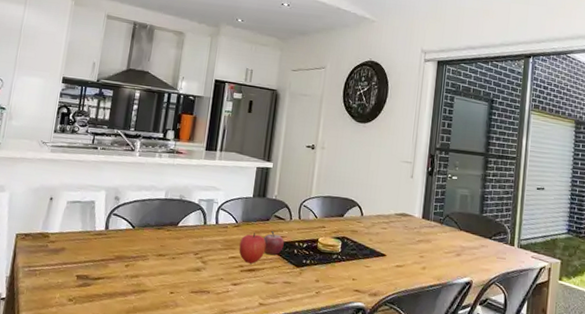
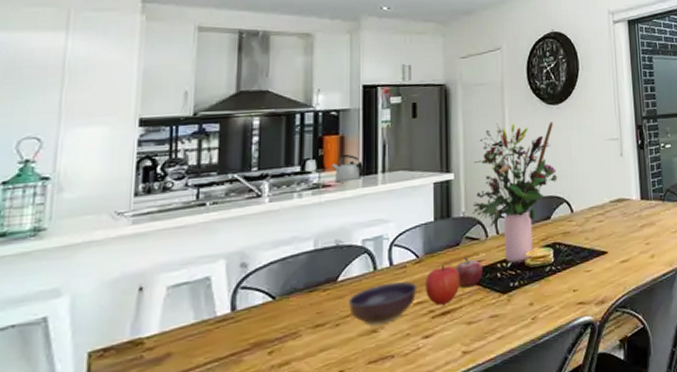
bowl: none [183,236,234,266] -> present [347,281,418,326]
kettle: none [185,131,208,153] -> present [331,154,364,183]
bouquet: none [283,129,358,246] -> present [472,122,558,264]

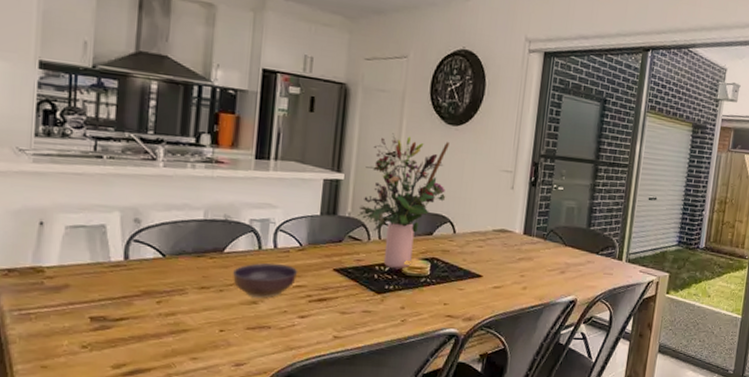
kettle: present [331,154,364,183] -> none [225,134,258,163]
fruit: present [425,265,460,306] -> none [305,257,340,292]
fruit: present [456,257,483,288] -> none [336,254,362,282]

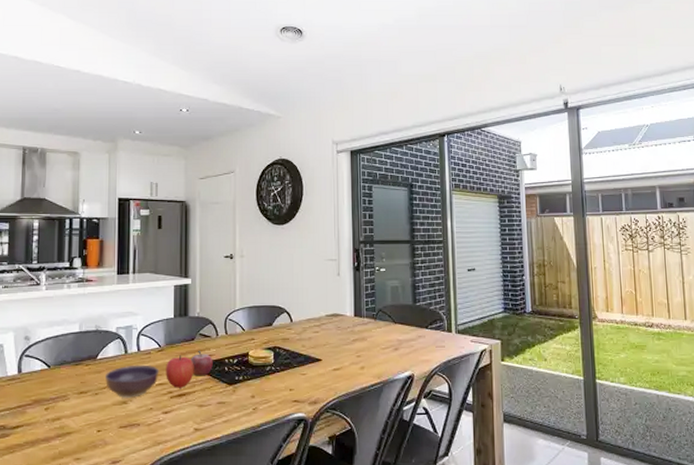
fruit: none [305,257,340,292] -> present [166,355,194,388]
fruit: none [336,254,362,282] -> present [191,351,213,376]
bouquet: present [358,133,449,270] -> none [206,238,280,361]

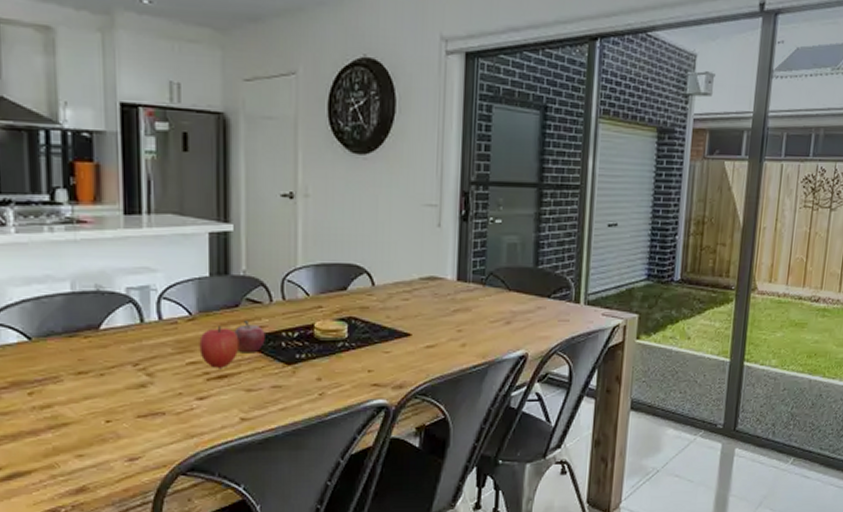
bowl: present [104,364,159,398] -> none [112,337,191,380]

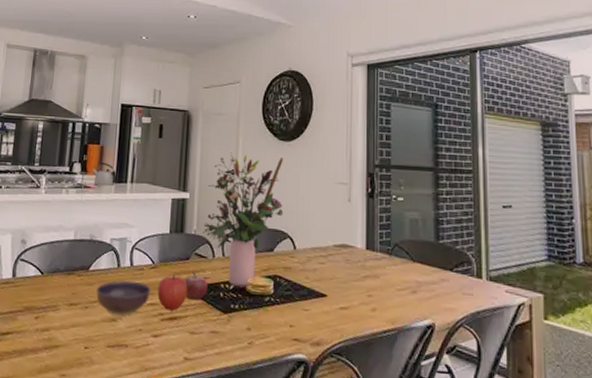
kettle: none [86,186,126,220] -> present [92,162,117,186]
bowl: none [112,337,191,380] -> present [95,280,151,316]
bouquet: none [255,169,359,334] -> present [203,152,284,288]

